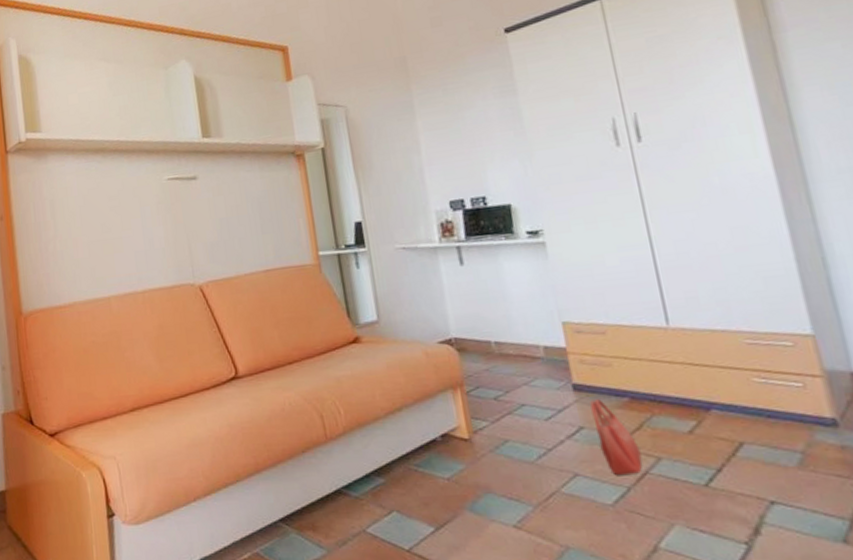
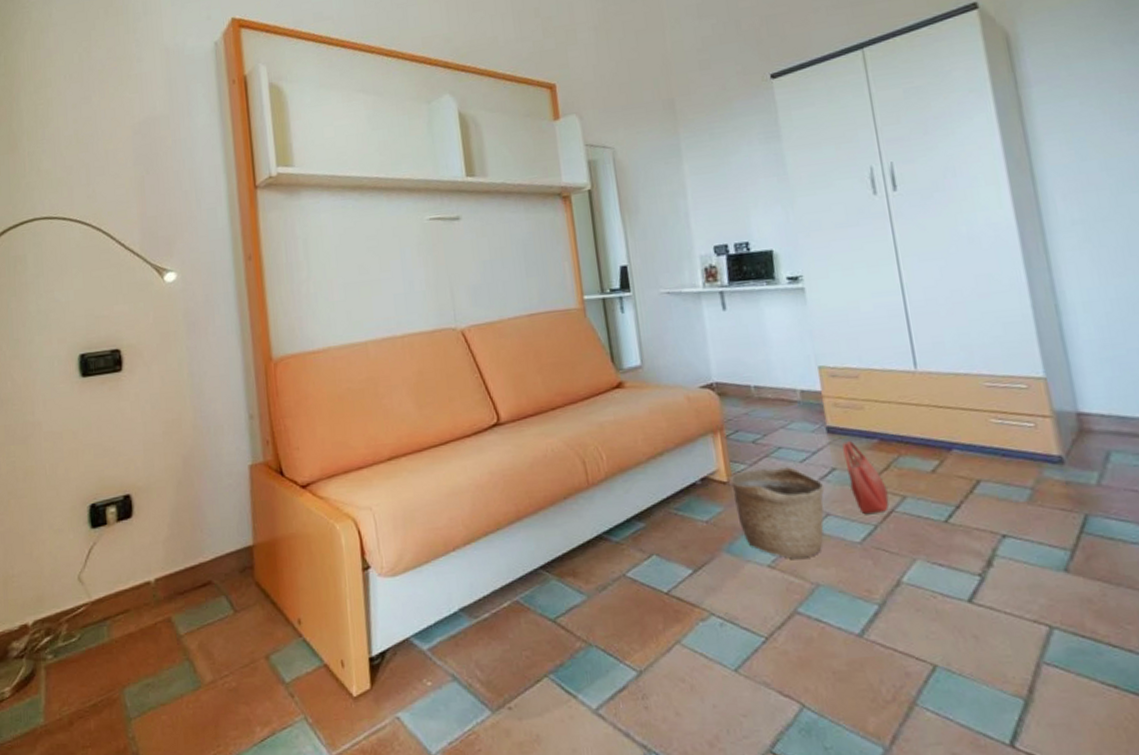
basket: none [471,425,573,520] -> present [729,467,825,559]

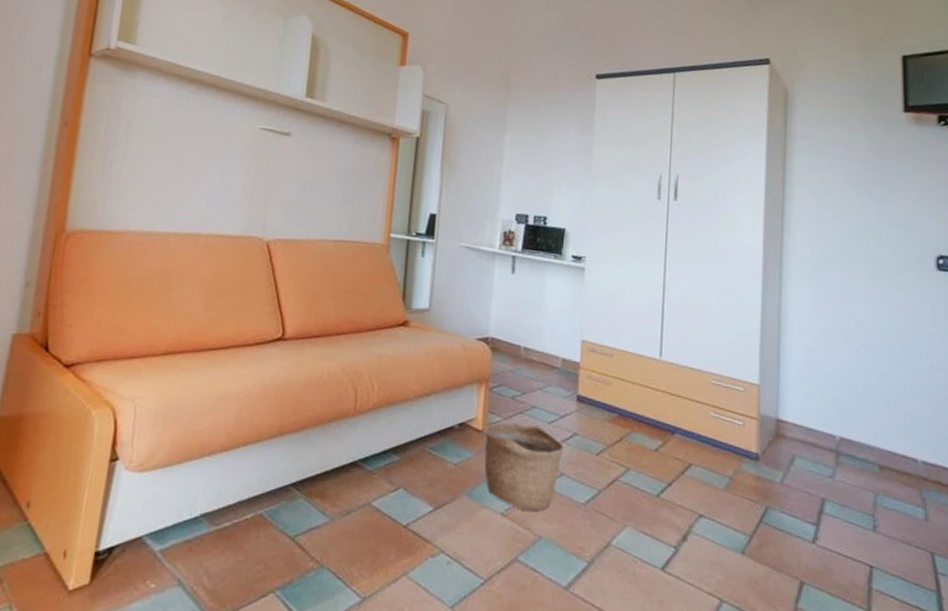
handbag: present [842,440,889,515] -> none [586,410,616,480]

